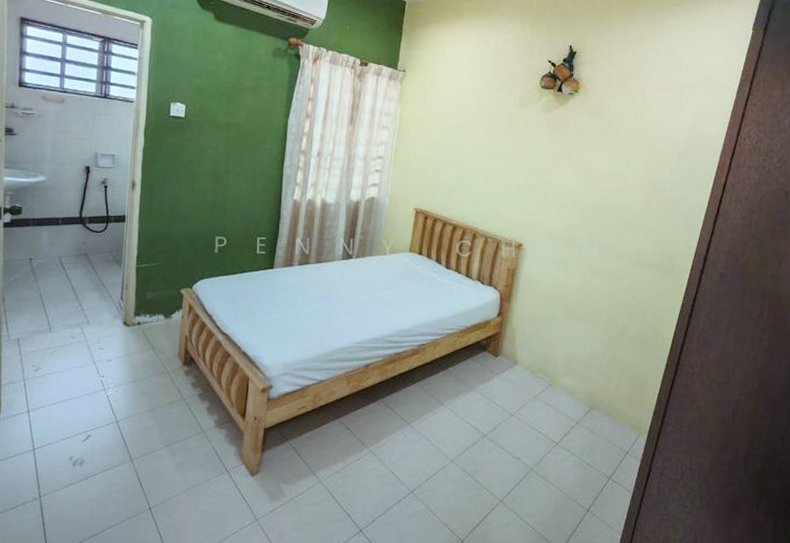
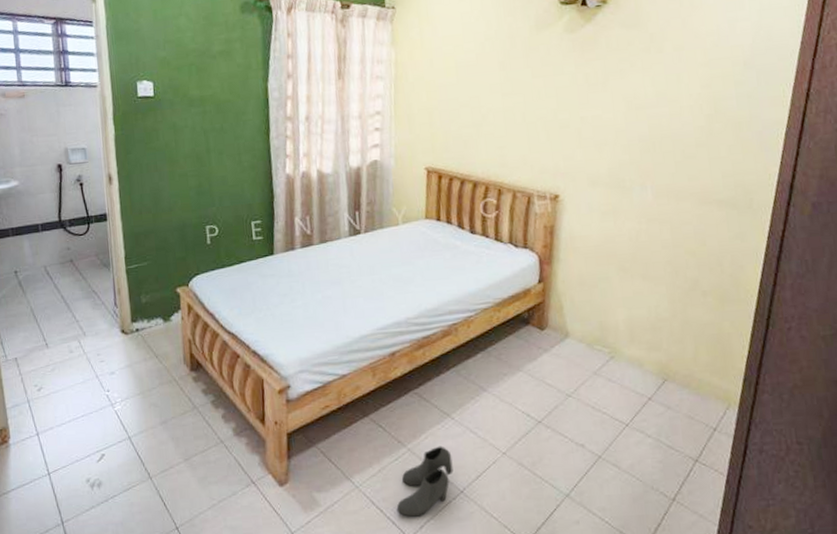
shoe: none [353,450,407,511] -> present [396,445,454,517]

